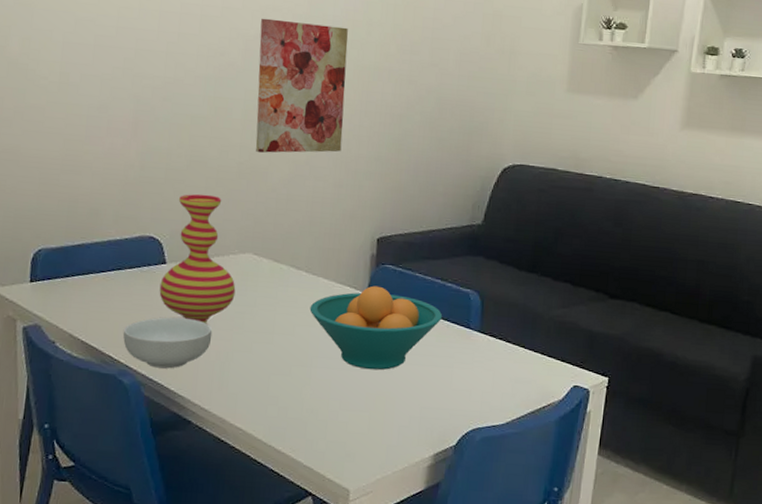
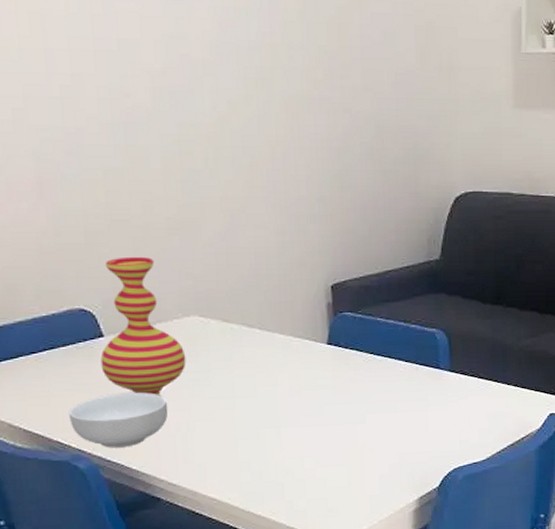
wall art: present [255,18,348,153] -> none [166,49,279,205]
fruit bowl: present [309,285,443,370] -> none [269,335,410,423]

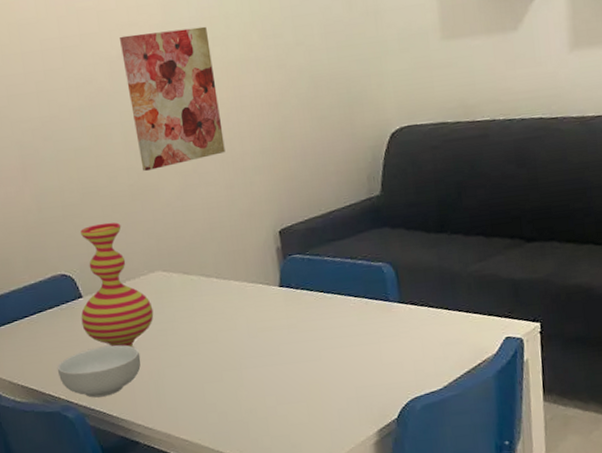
wall art: none [166,49,279,205] -> present [120,26,226,172]

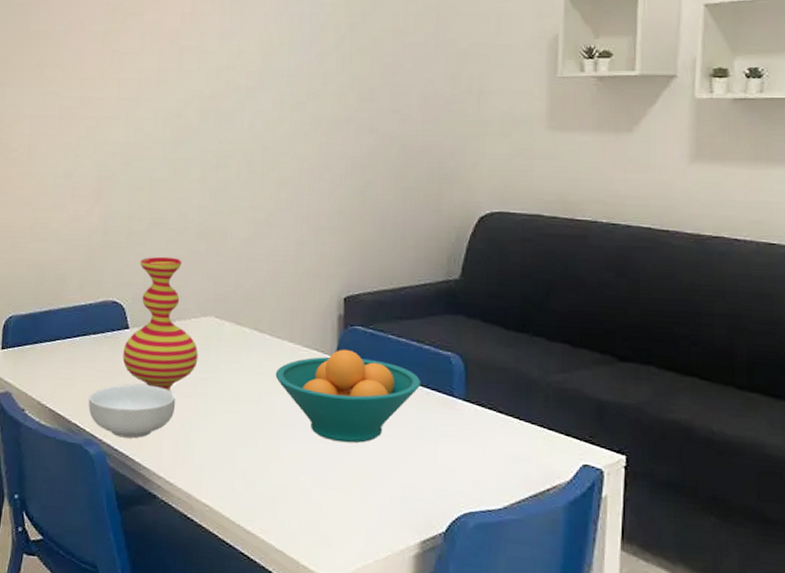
wall art: present [120,26,226,172] -> none [214,78,304,213]
fruit bowl: none [227,277,360,362] -> present [275,349,421,443]

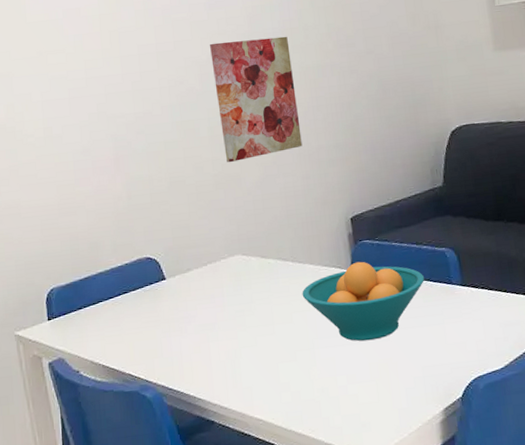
cereal bowl: present [88,384,176,439] -> none [138,325,219,378]
vase: present [122,256,198,393] -> none [163,209,233,329]
wall art: none [214,78,304,213] -> present [210,36,303,163]

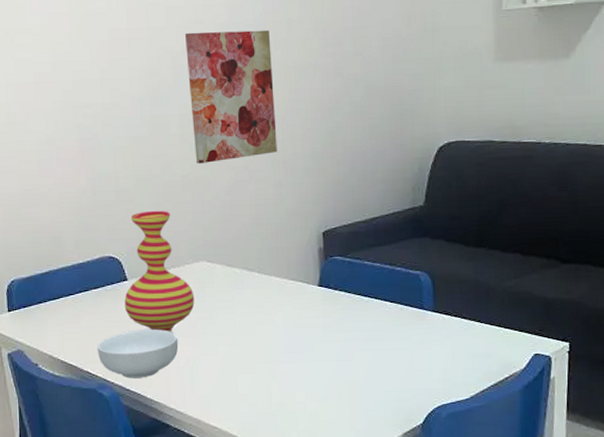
cereal bowl: none [138,325,219,378] -> present [97,329,179,378]
vase: none [163,209,233,329] -> present [124,210,195,334]
fruit bowl: present [302,261,425,342] -> none [266,278,396,360]

